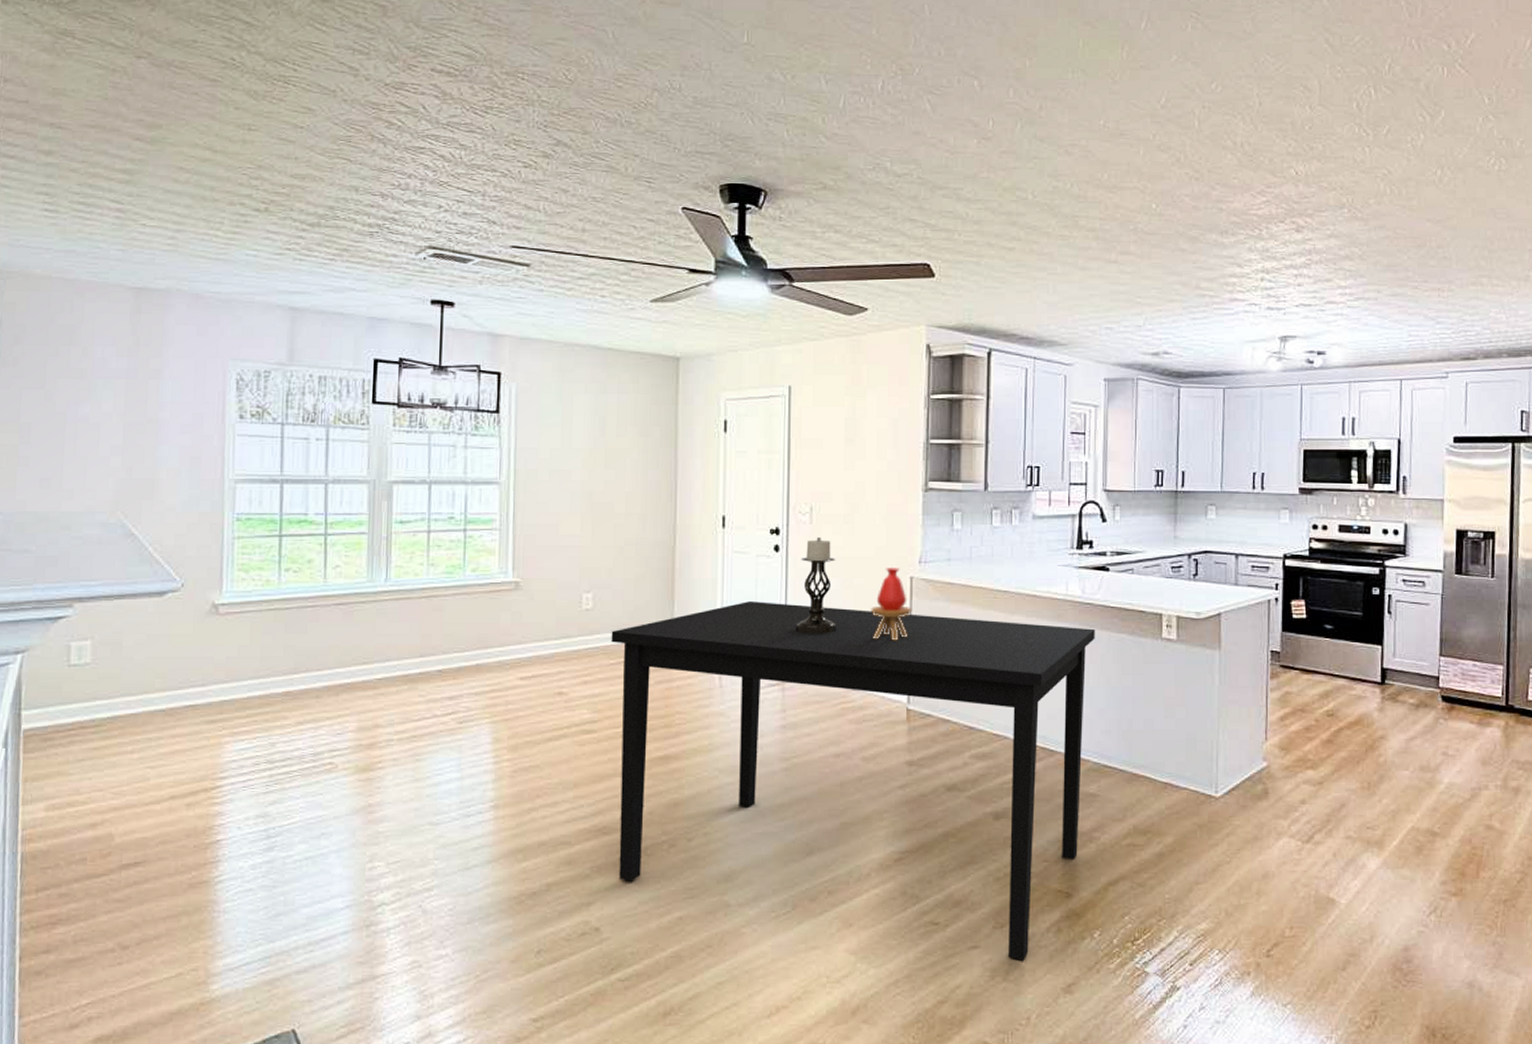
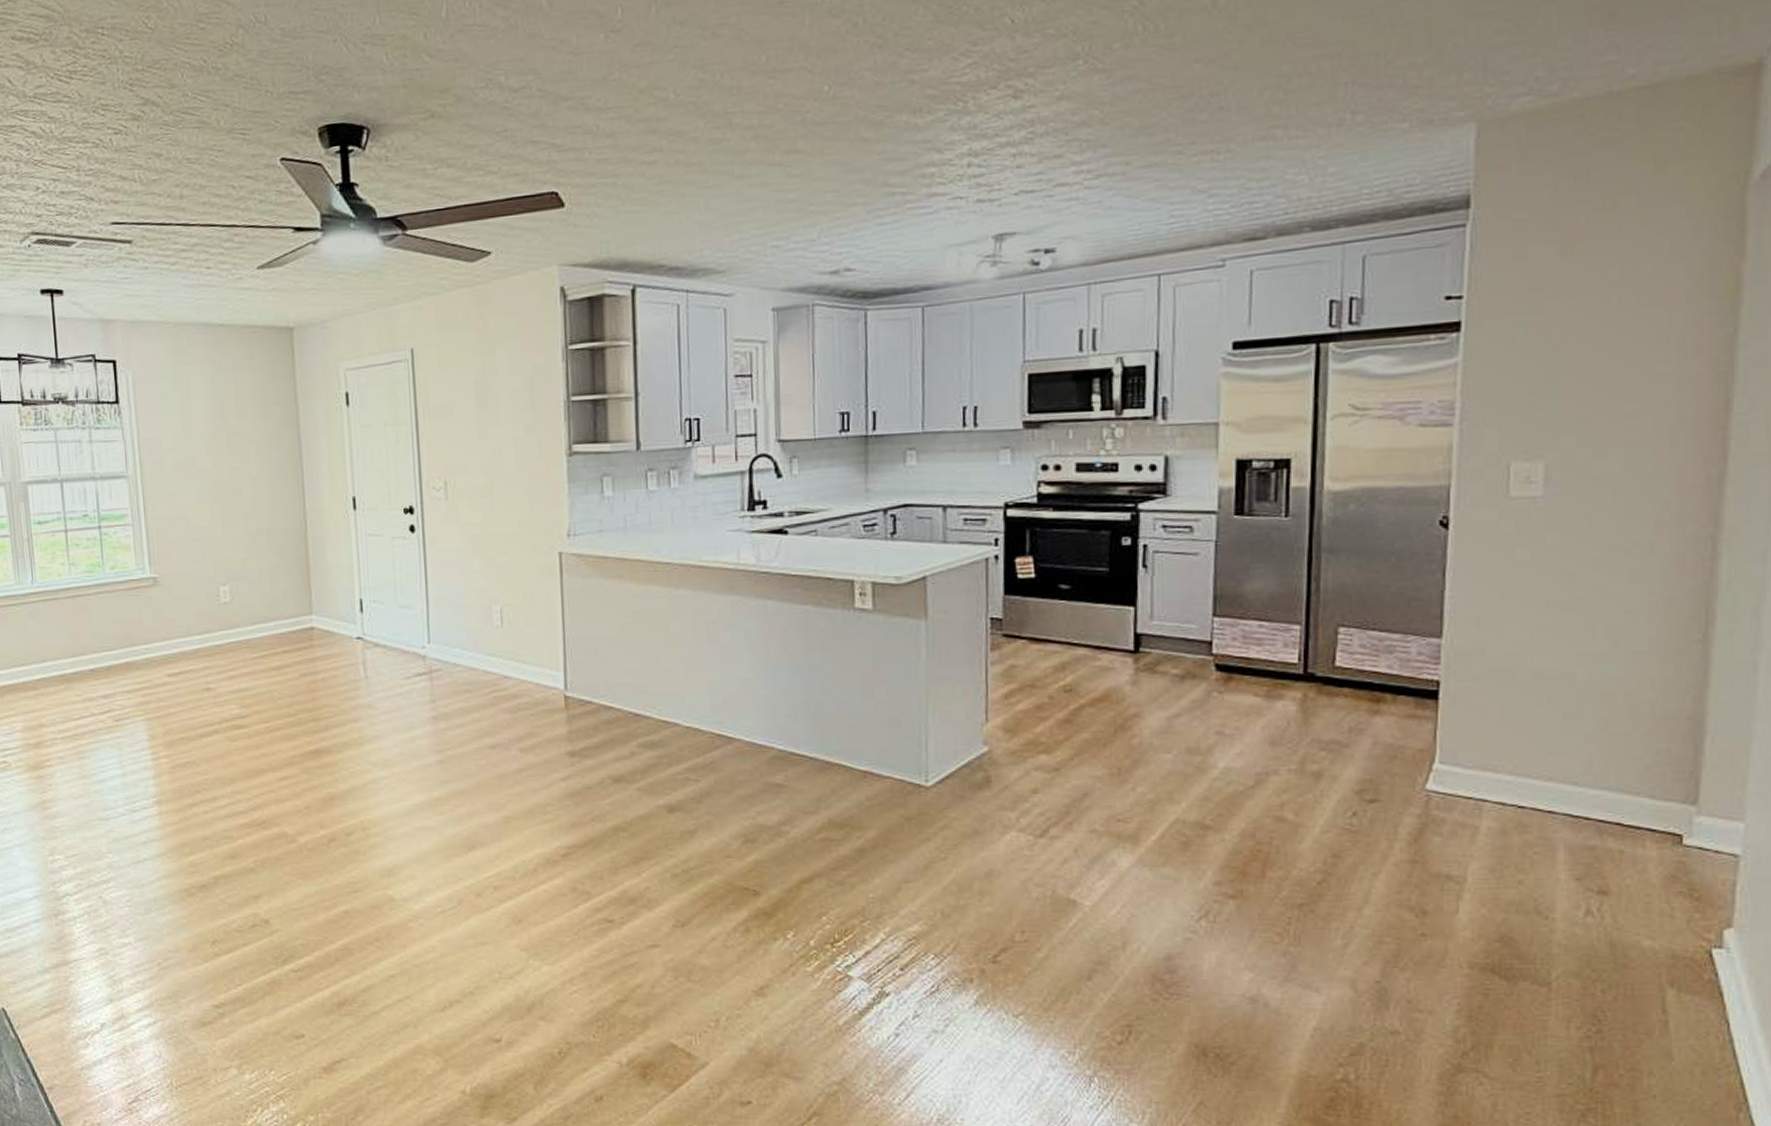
dining table: present [611,601,1095,961] -> none [251,586,774,961]
candle holder: present [796,536,837,634] -> none [438,513,483,620]
vase: present [871,566,913,641] -> none [518,542,564,623]

